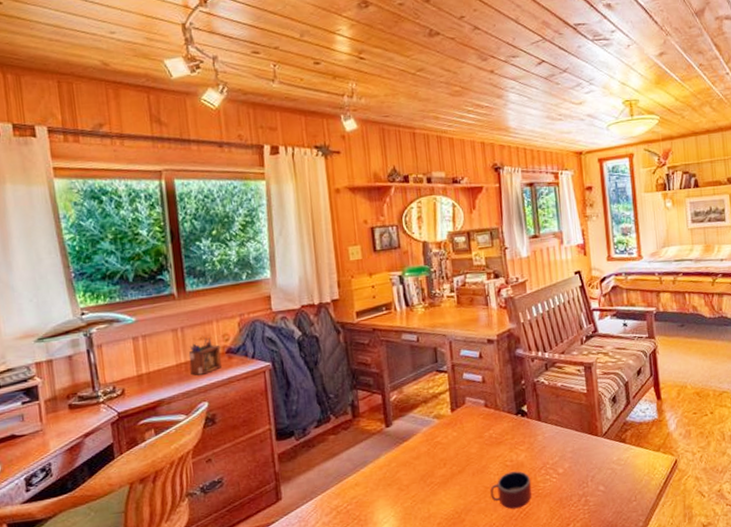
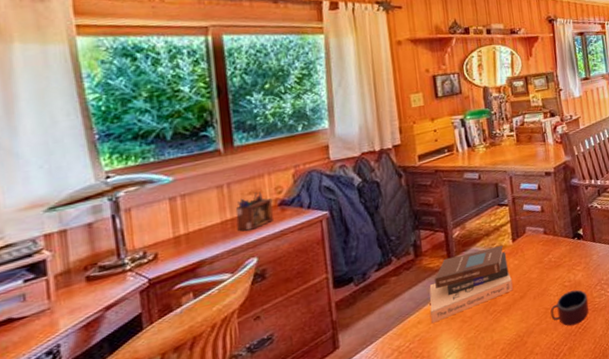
books: none [366,415,451,488] -> present [429,245,513,324]

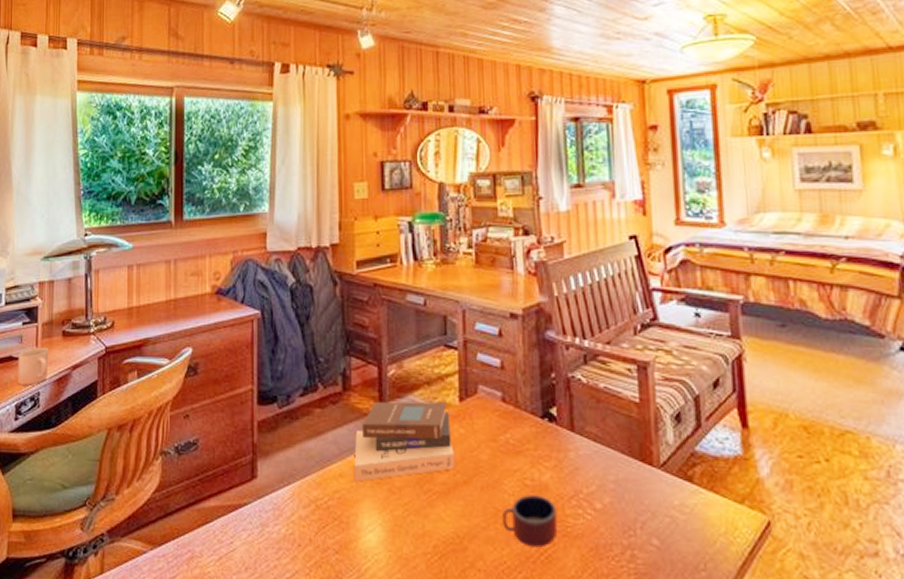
mug: none [21,298,70,345] -> present [17,348,49,386]
desk organizer: present [235,191,274,232] -> none [178,274,211,317]

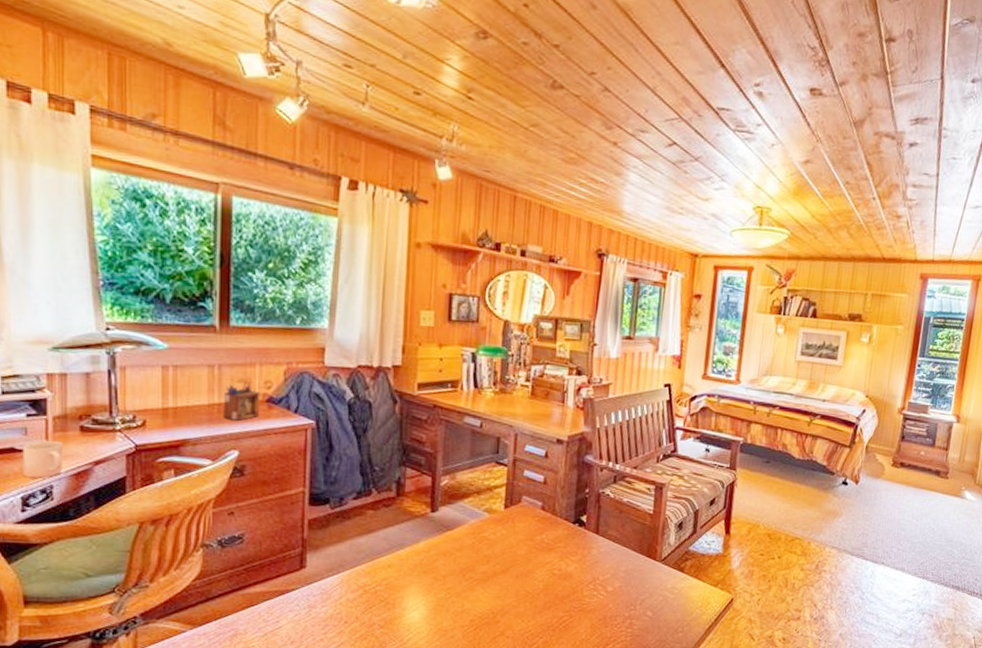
desk organizer: none [178,274,211,317] -> present [223,381,261,422]
books: present [354,401,455,482] -> none [402,506,496,571]
mug: present [502,494,558,548] -> none [531,581,577,620]

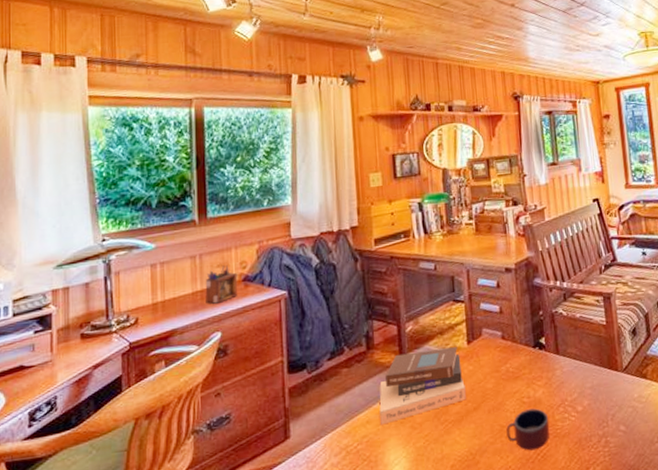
mug: present [22,441,64,478] -> none [30,352,67,393]
books: none [402,506,496,571] -> present [379,347,466,425]
mug: none [531,581,577,620] -> present [506,408,550,451]

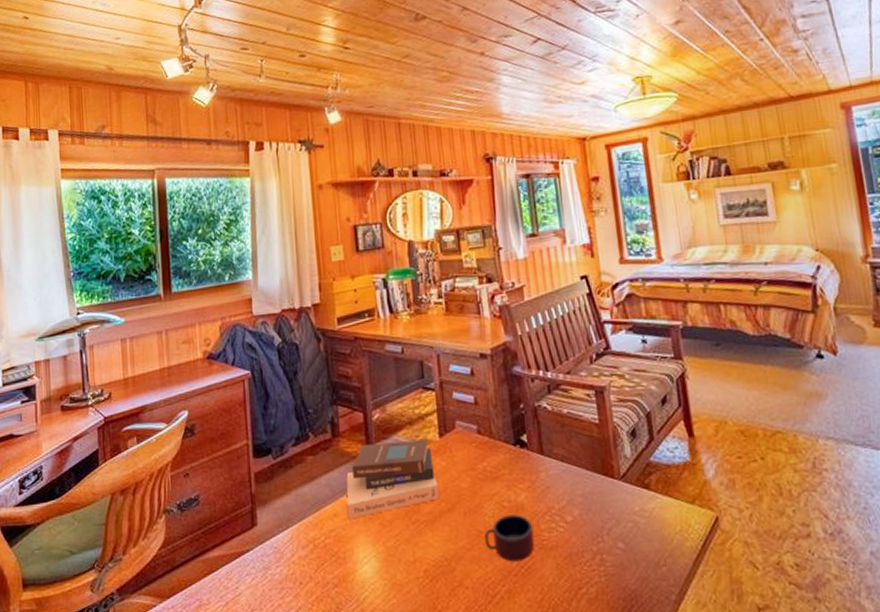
desk organizer: present [205,265,238,305] -> none [171,341,203,382]

